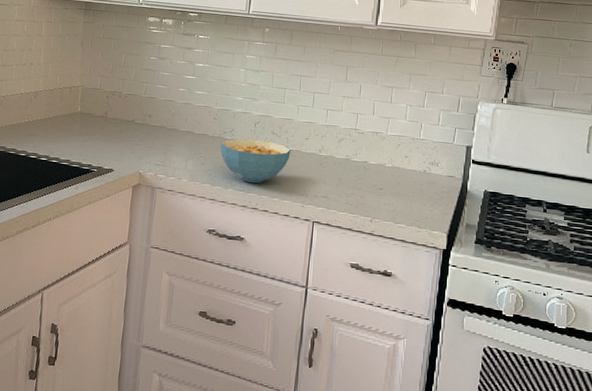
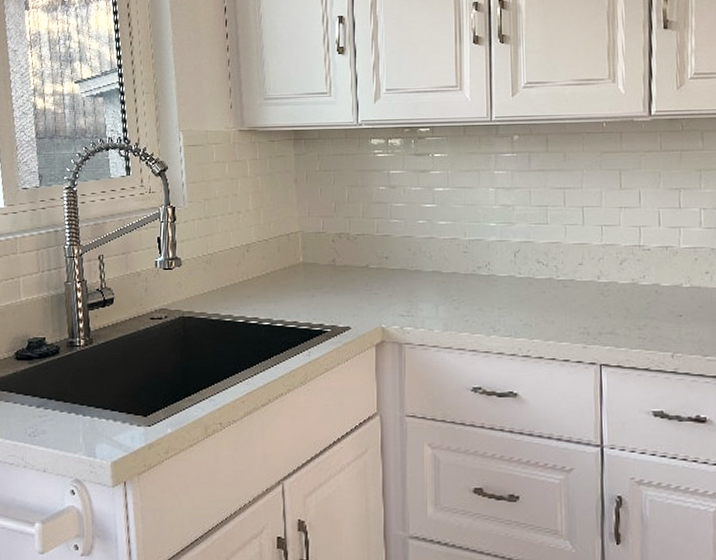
cereal bowl: present [220,138,291,184] -> none [475,273,563,326]

